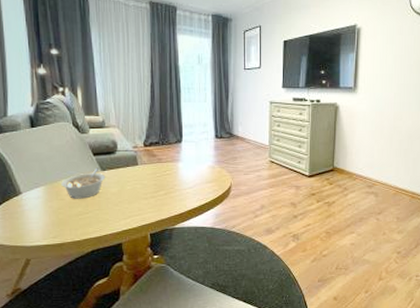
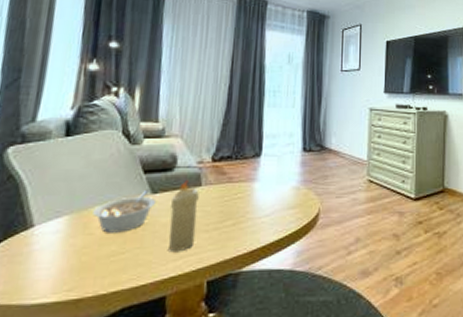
candle: none [117,160,138,213] -> present [168,179,199,252]

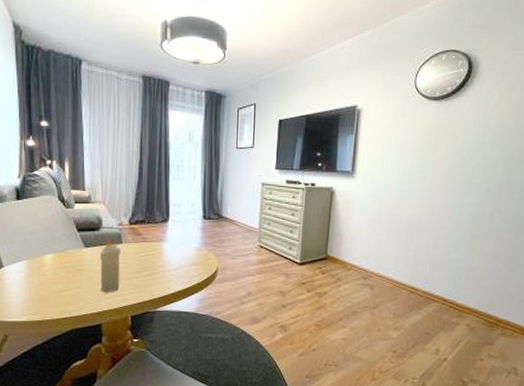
legume: present [93,189,157,233] -> none [43,244,89,276]

